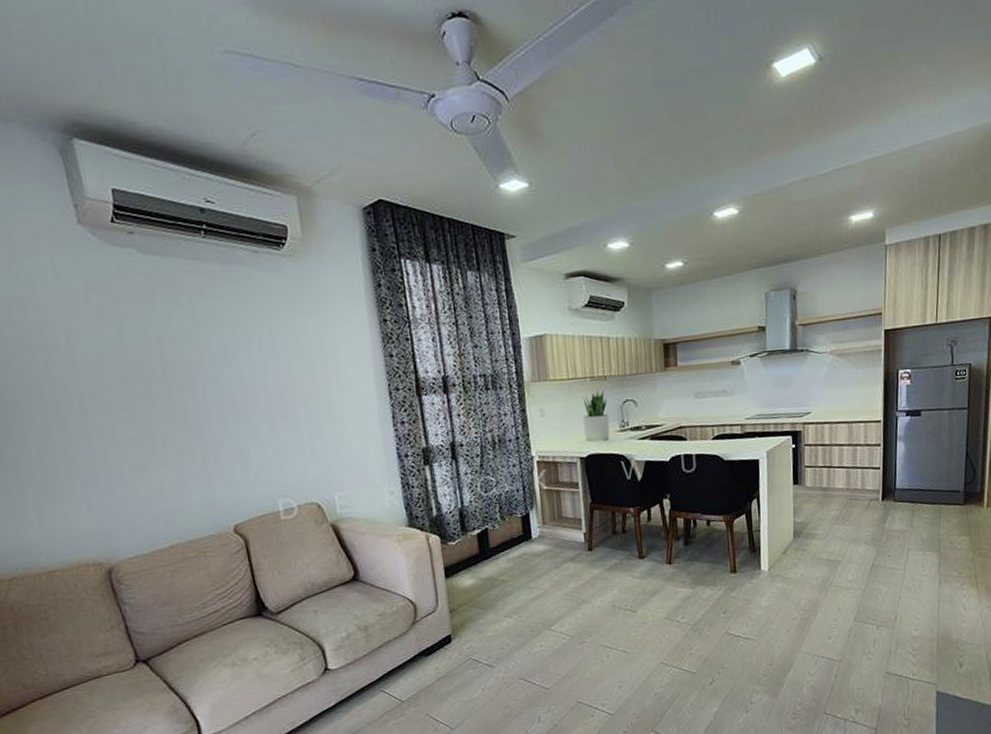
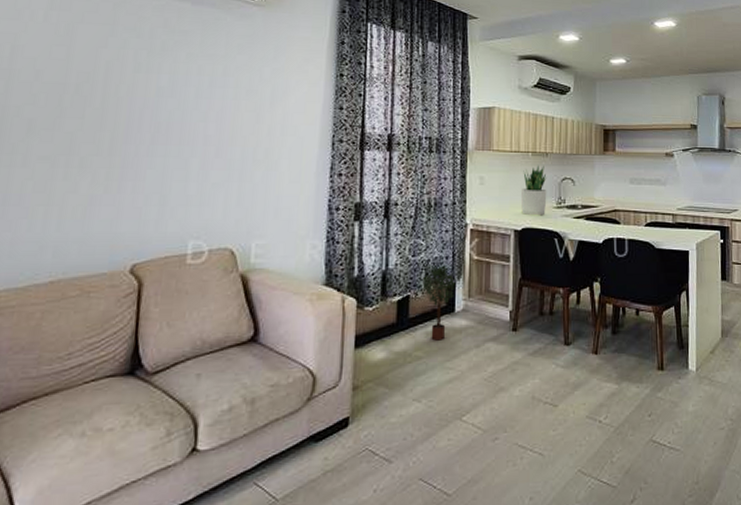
potted tree: none [496,499,530,566] -> present [421,267,456,341]

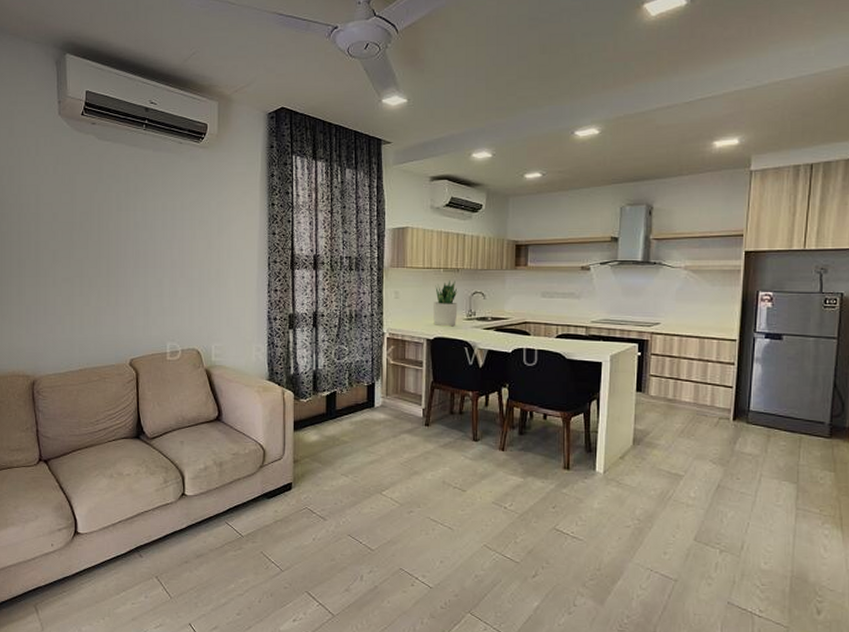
potted tree: present [421,267,456,341] -> none [345,369,375,430]

